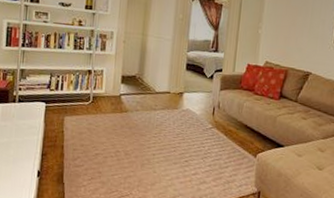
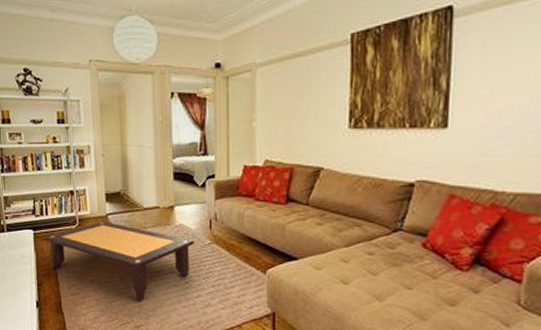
coffee table: none [55,100,198,176] -> present [43,221,195,301]

